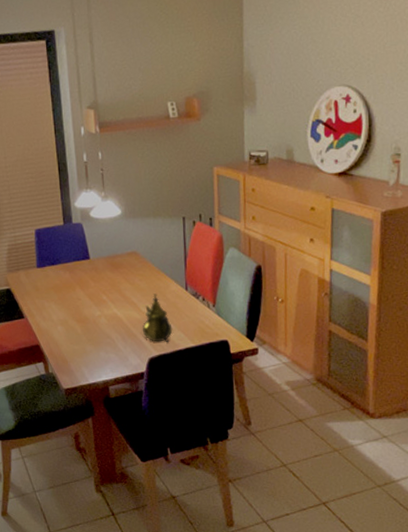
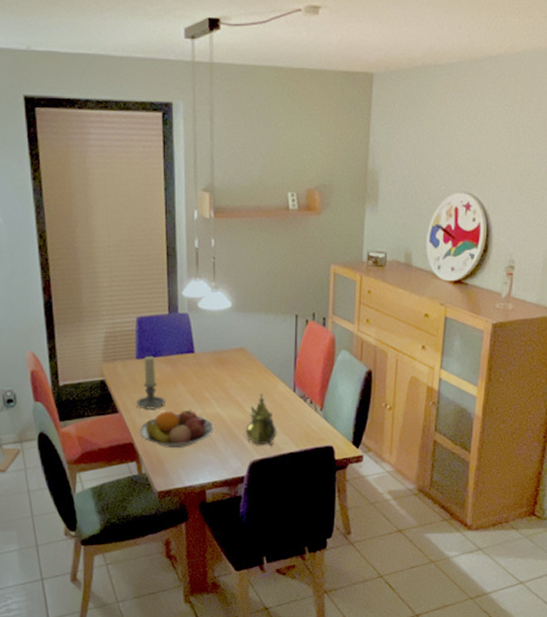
candle holder: none [40,264,66,314] -> present [137,356,165,409]
fruit bowl: none [44,312,113,349] -> present [139,409,214,449]

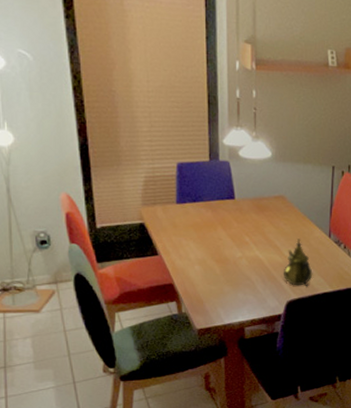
candle holder: present [137,356,165,409] -> none [177,201,206,252]
fruit bowl: present [139,409,214,449] -> none [179,253,253,289]

